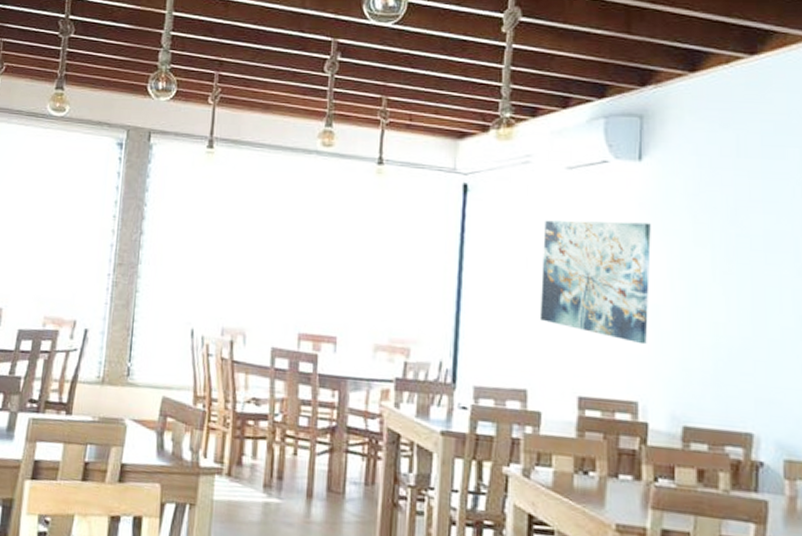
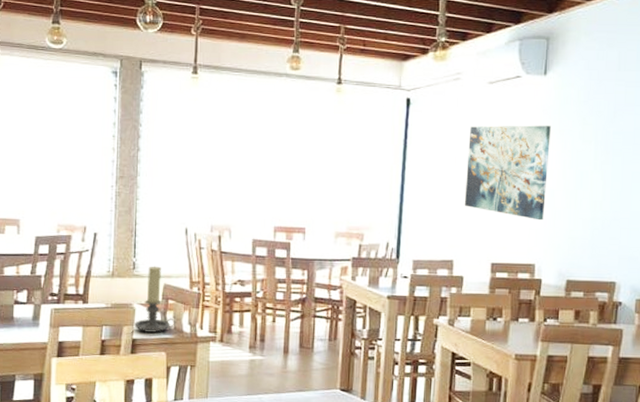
candle holder: none [124,373,174,458] -> present [134,266,175,333]

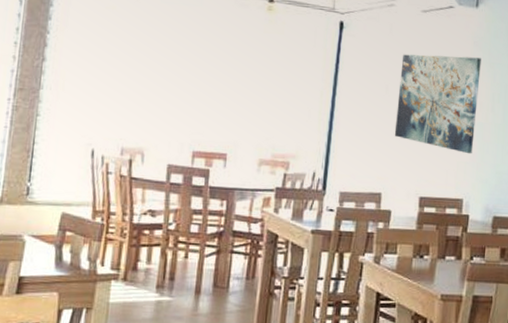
candle holder: present [134,266,175,333] -> none [22,192,72,270]

